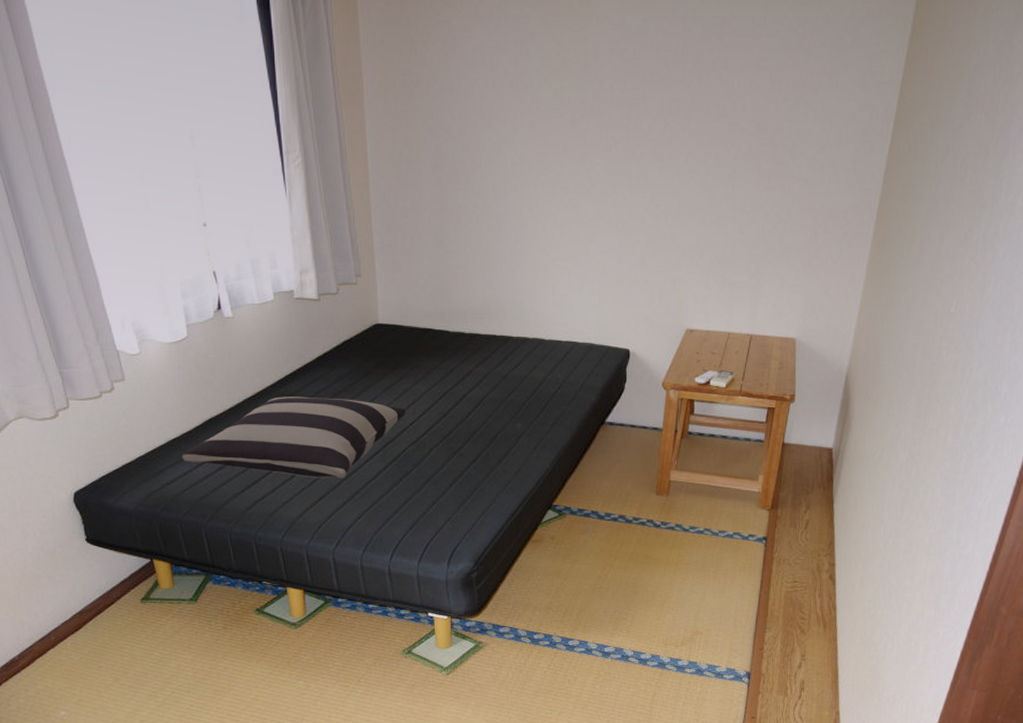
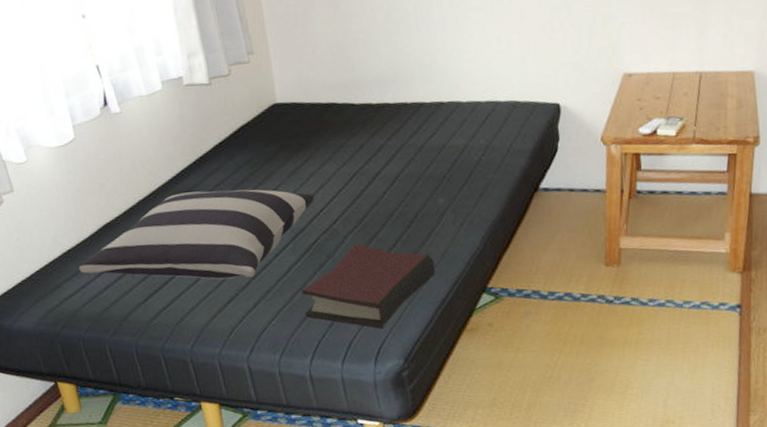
hardback book: none [388,457,508,533] -> present [302,243,436,328]

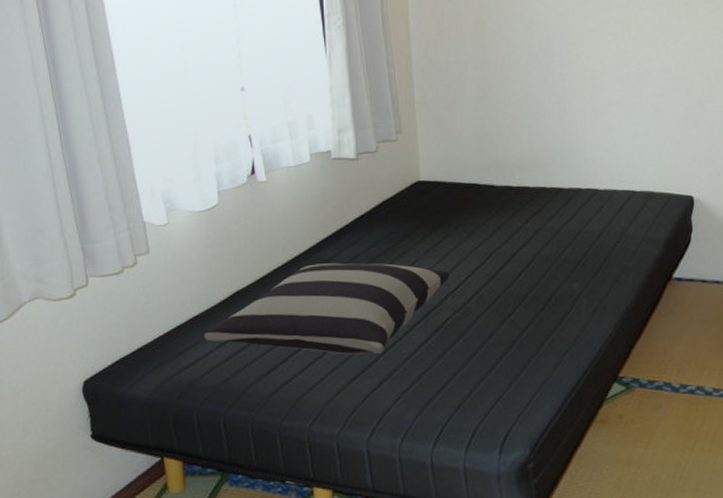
hardback book: present [302,243,436,328] -> none [430,324,567,415]

